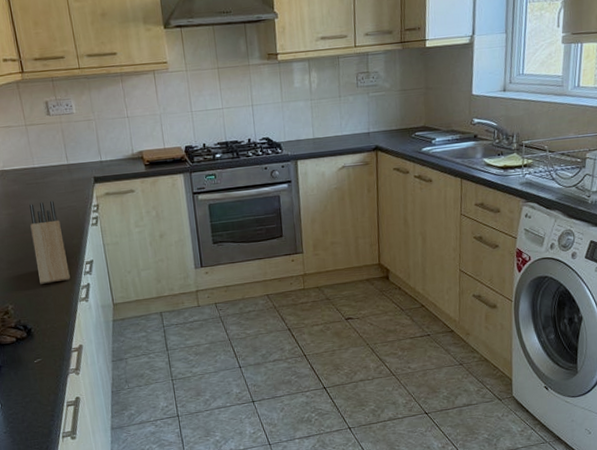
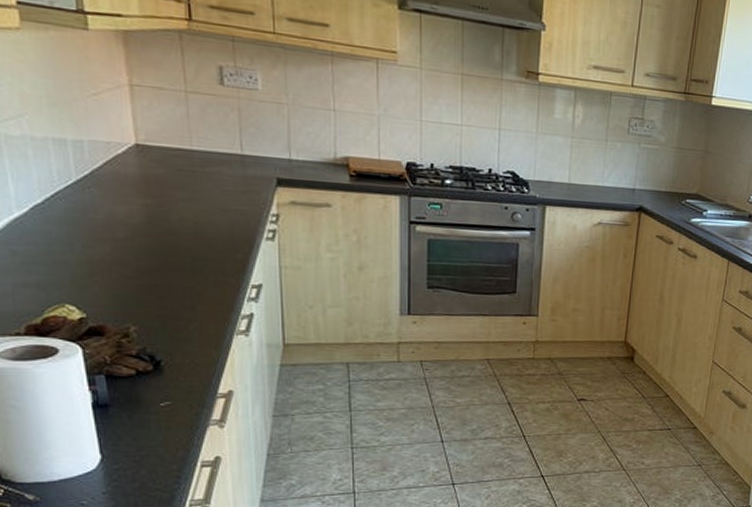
knife block: present [29,200,70,284] -> none [176,197,227,306]

